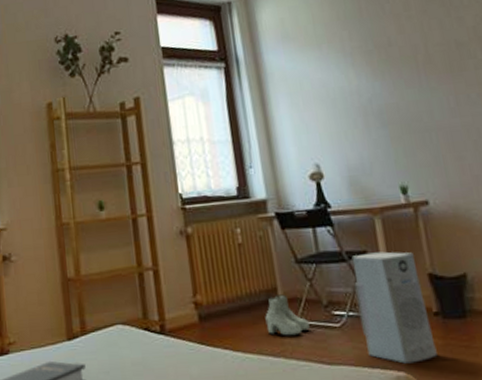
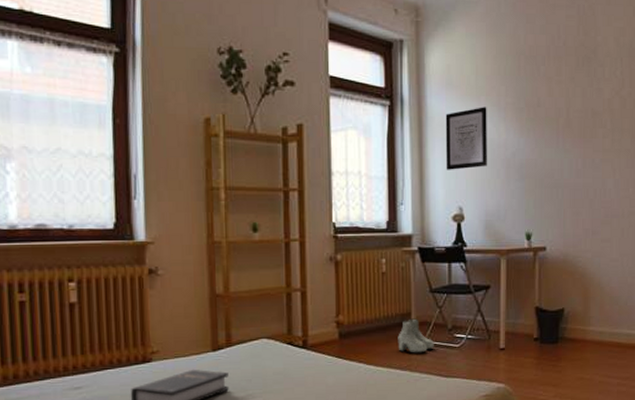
wall art: none [286,54,341,126] -> present [445,107,487,170]
air purifier: present [351,251,437,364] -> none [476,287,531,378]

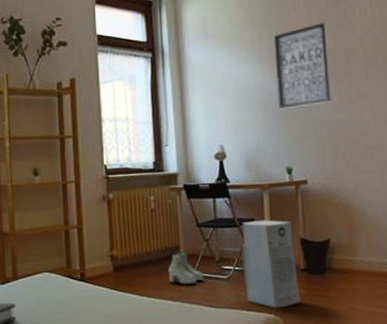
wall art: present [445,107,487,170] -> none [203,52,245,112]
air purifier: none [476,287,531,378] -> present [242,220,300,308]
wall art: none [520,80,576,171] -> present [274,22,332,110]

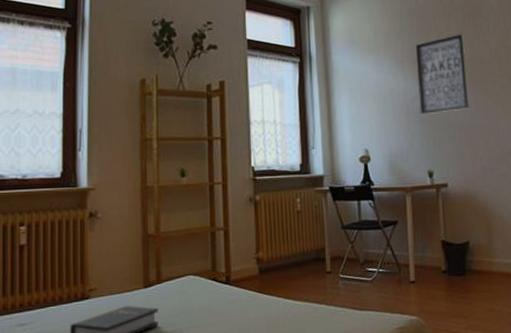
boots: present [168,251,203,285] -> none [313,253,348,287]
air purifier: present [242,220,300,308] -> none [385,222,442,310]

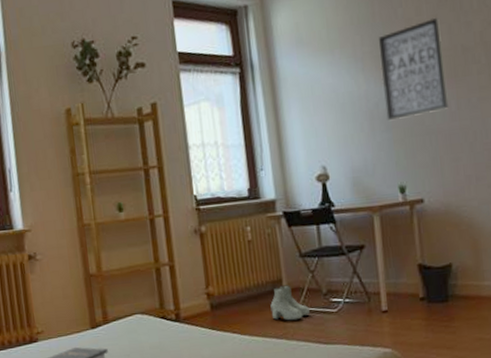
boots: none [313,253,348,287] -> present [270,285,310,321]

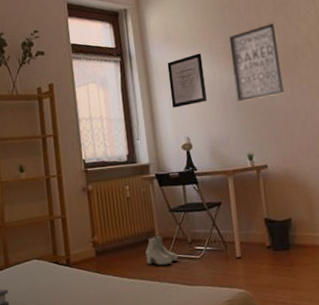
wall art: none [298,59,348,130] -> present [167,53,207,108]

